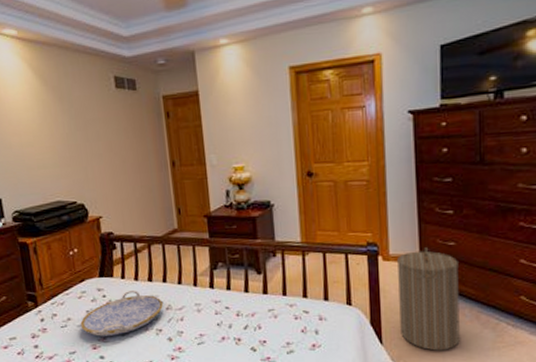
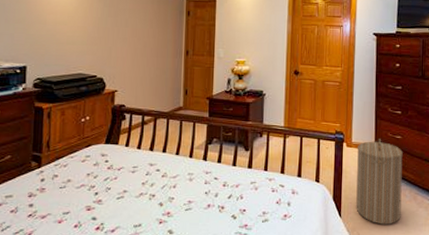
serving tray: present [80,289,163,336] -> none [79,157,159,198]

